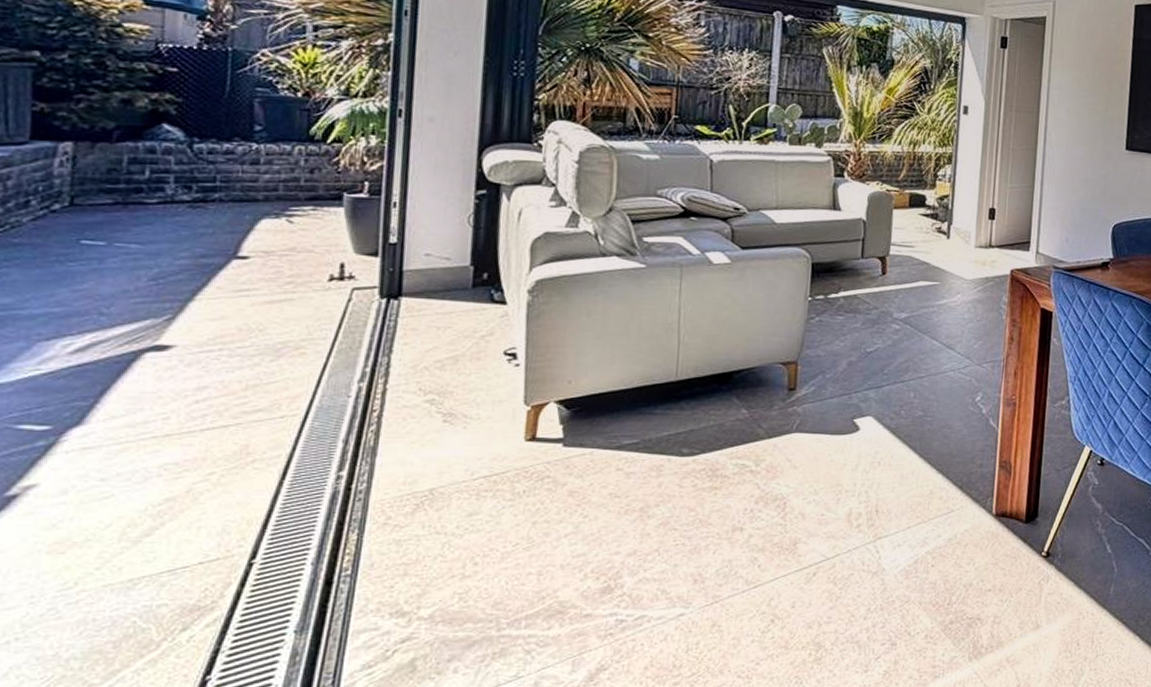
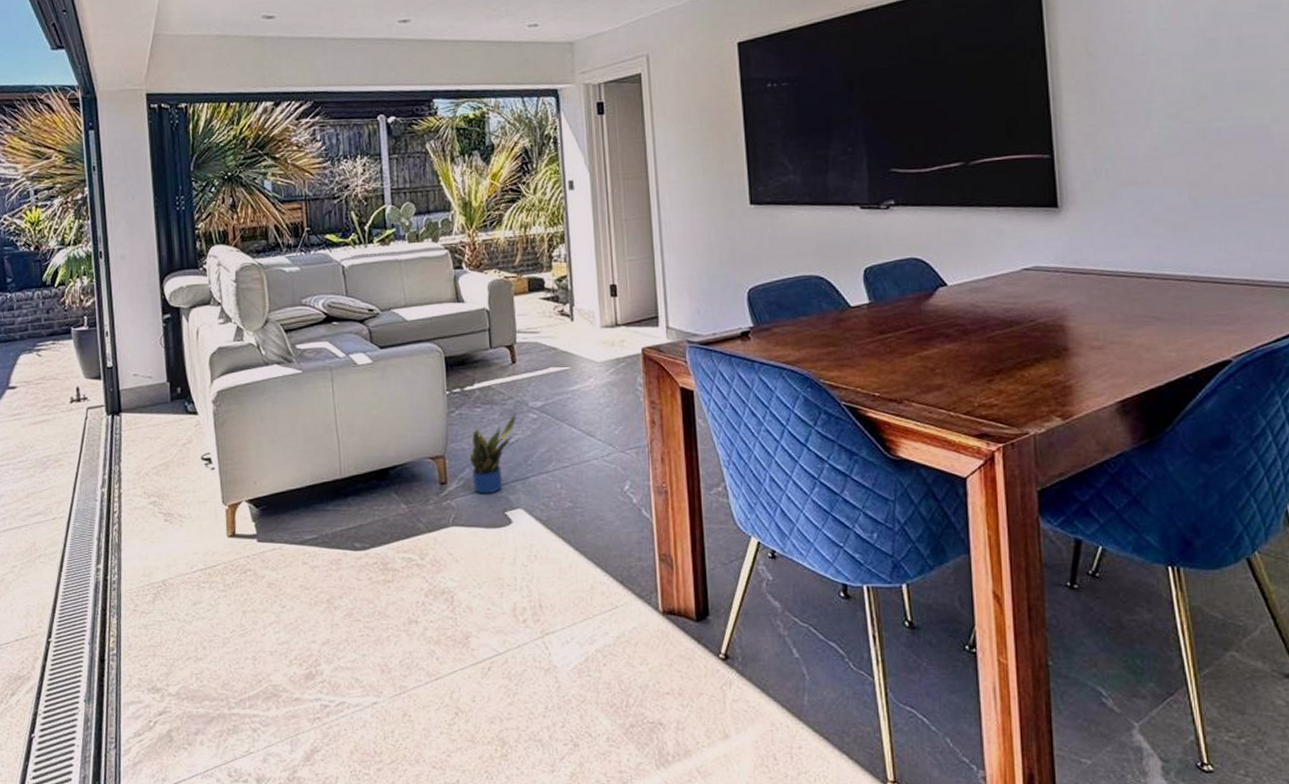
potted plant: none [823,323,880,401] -> present [469,413,517,494]

